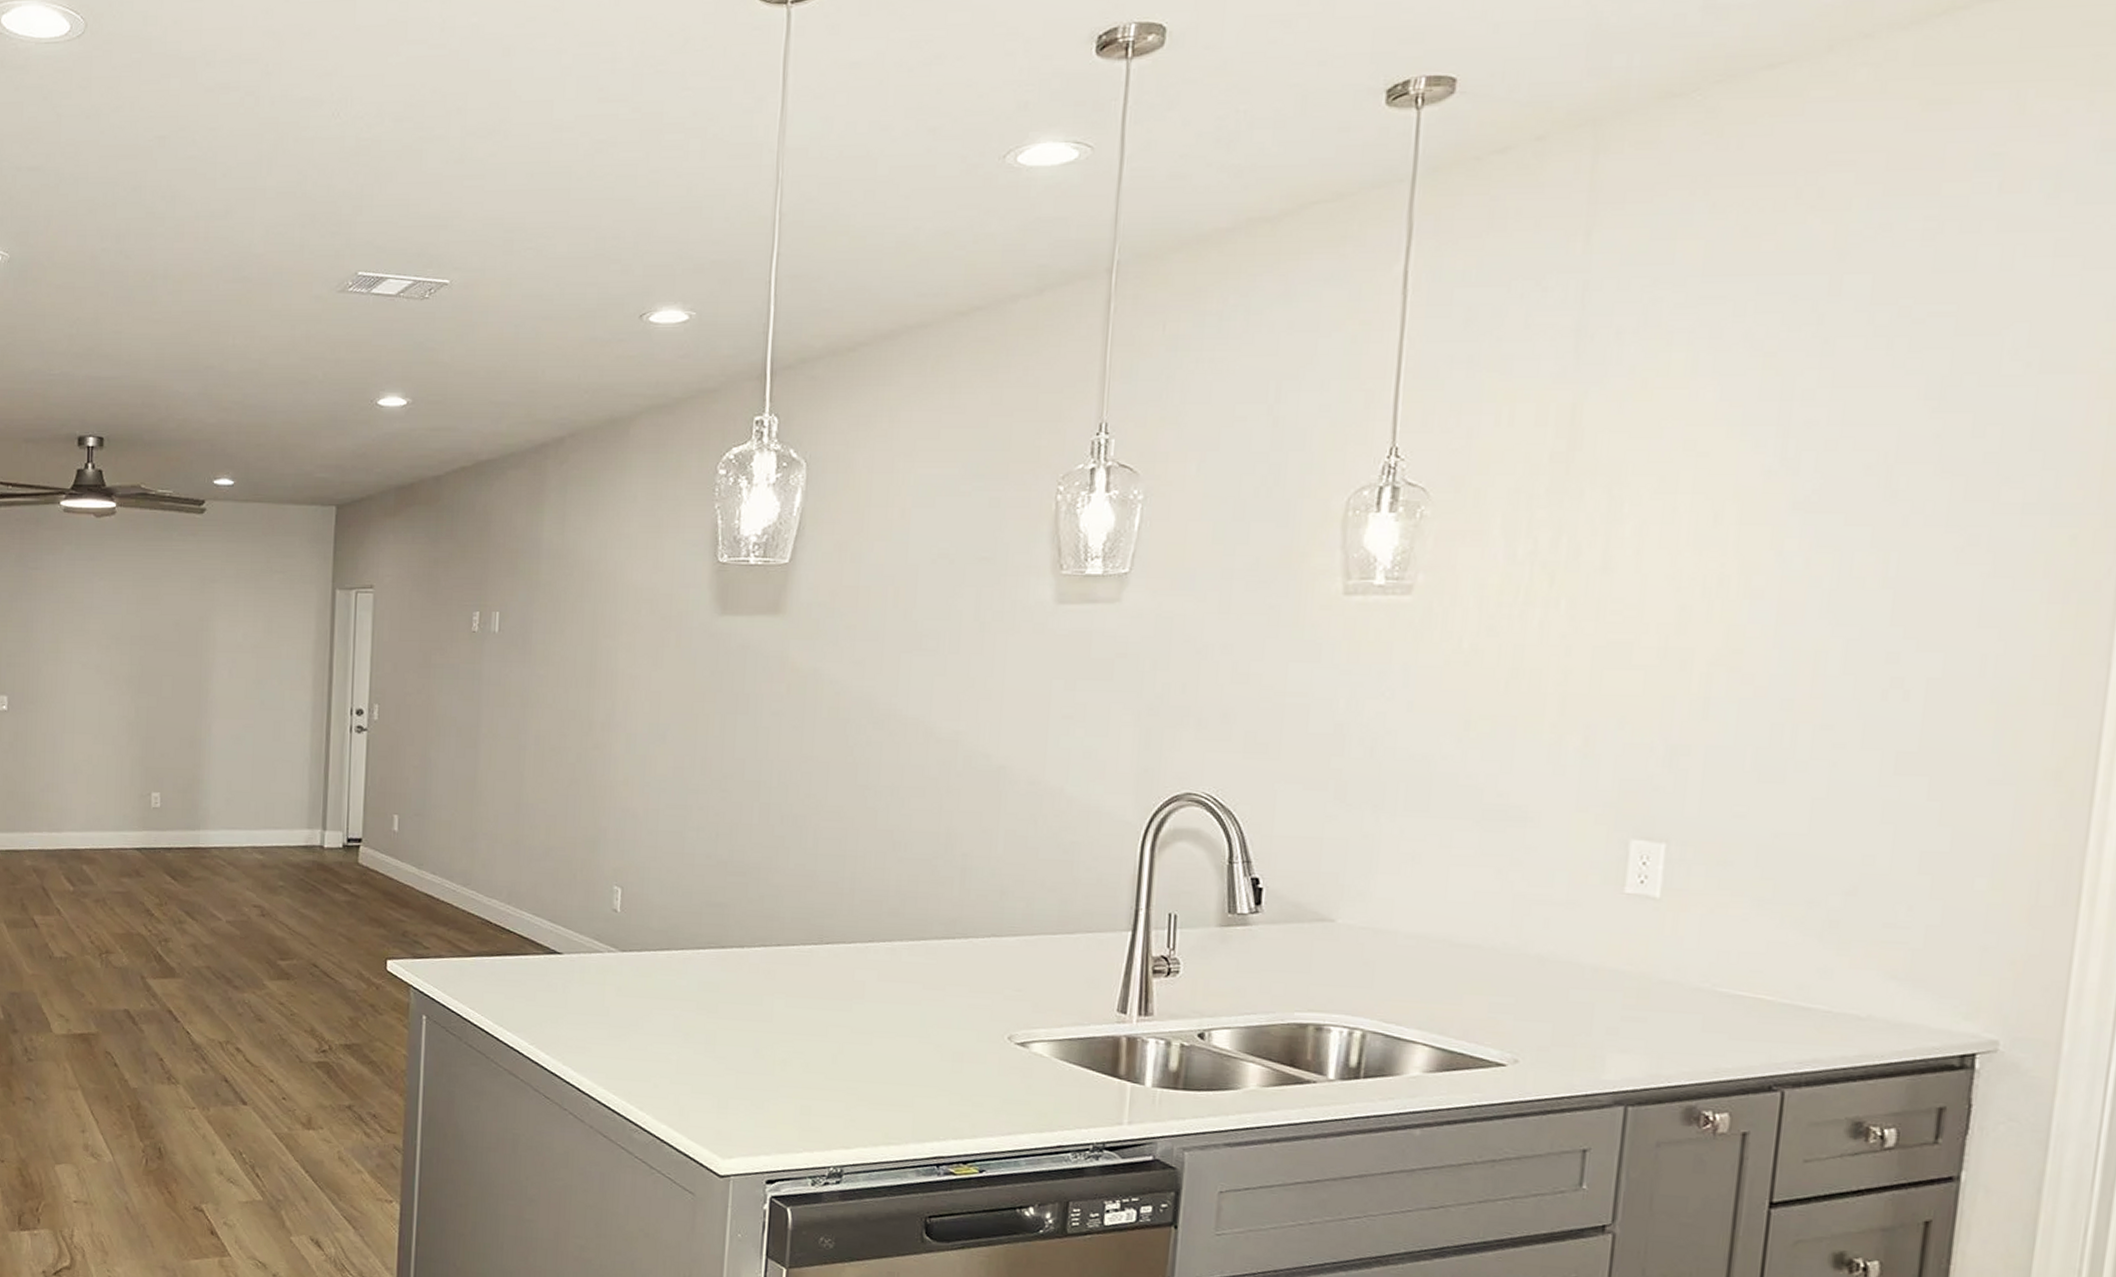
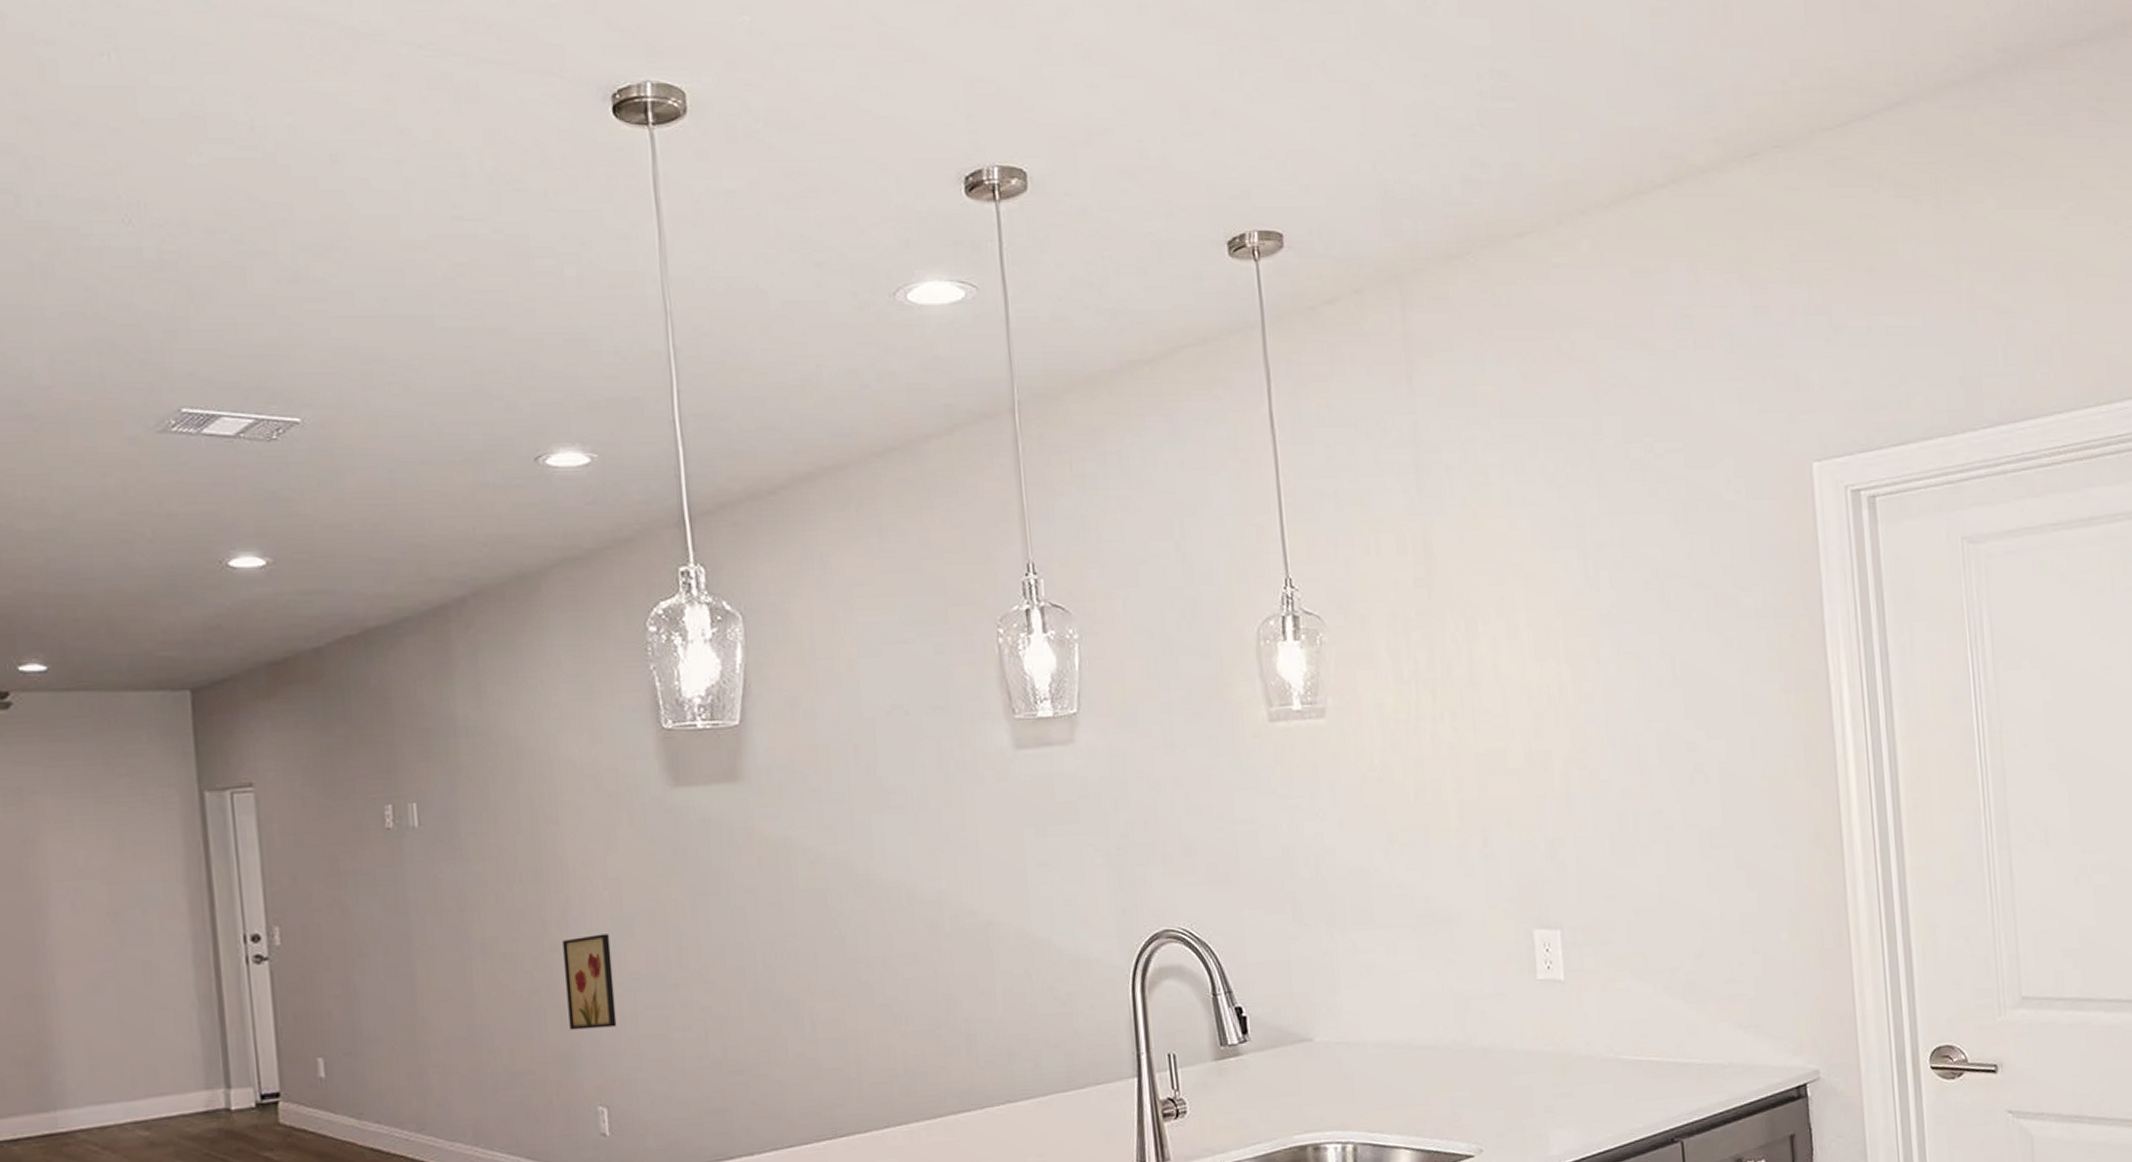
wall art: none [599,738,645,820] -> present [563,933,617,1031]

